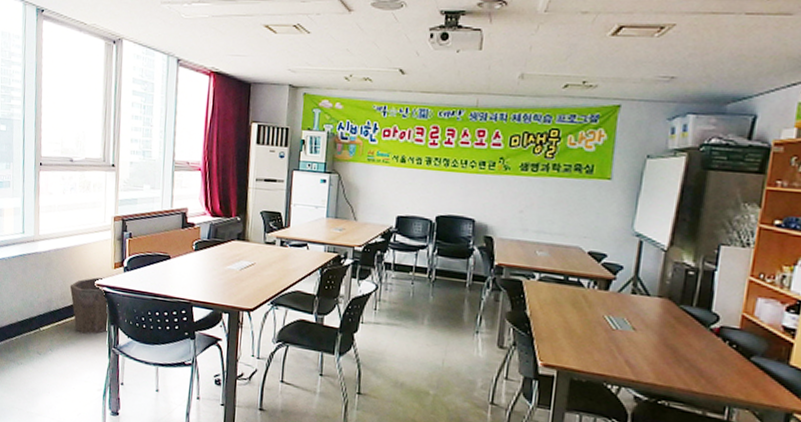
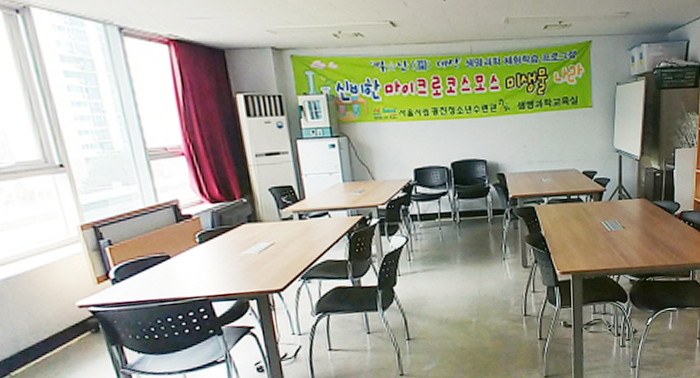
waste bin: present [70,277,109,334] -> none [39,296,110,365]

